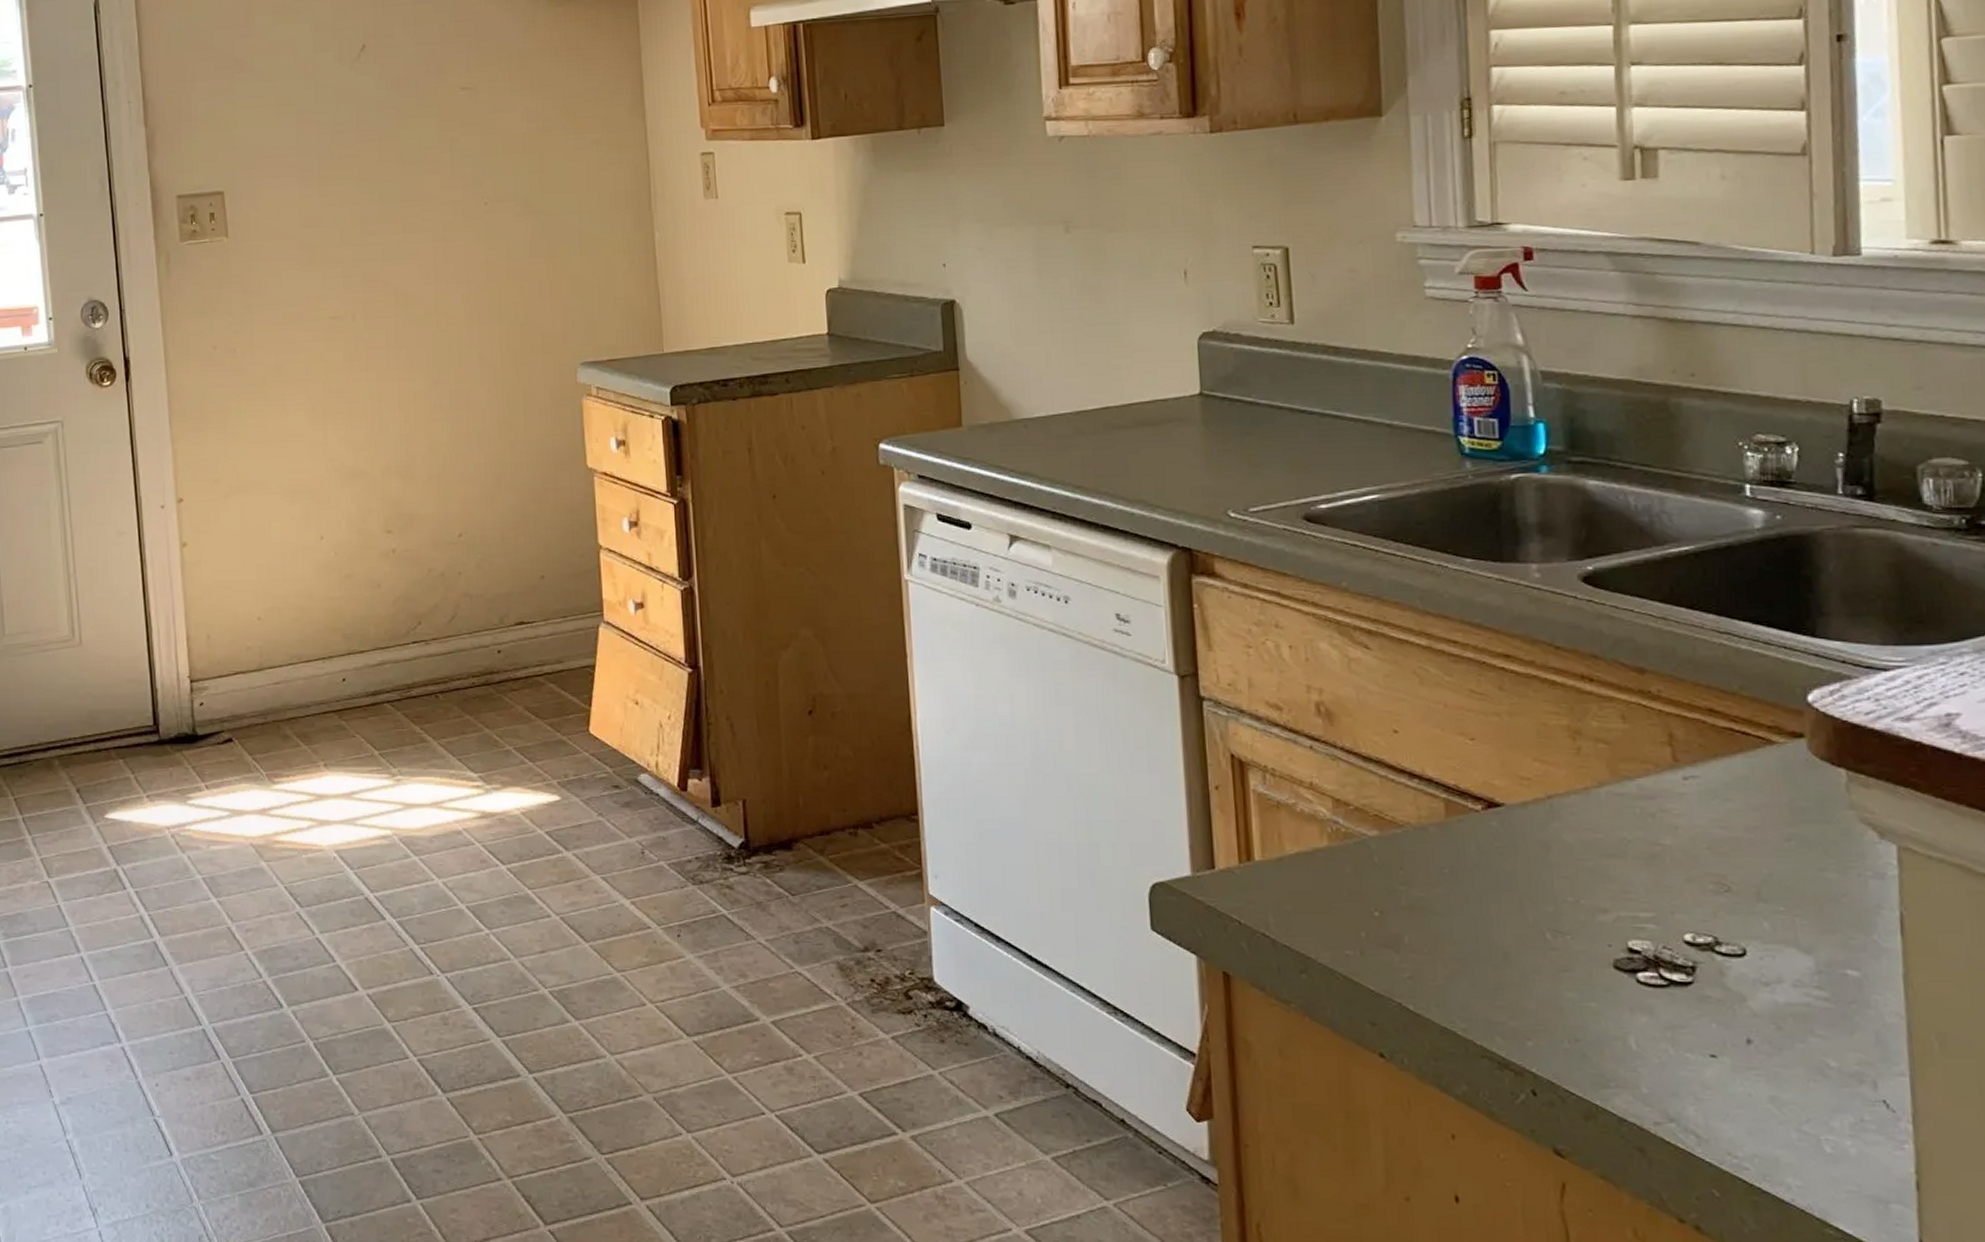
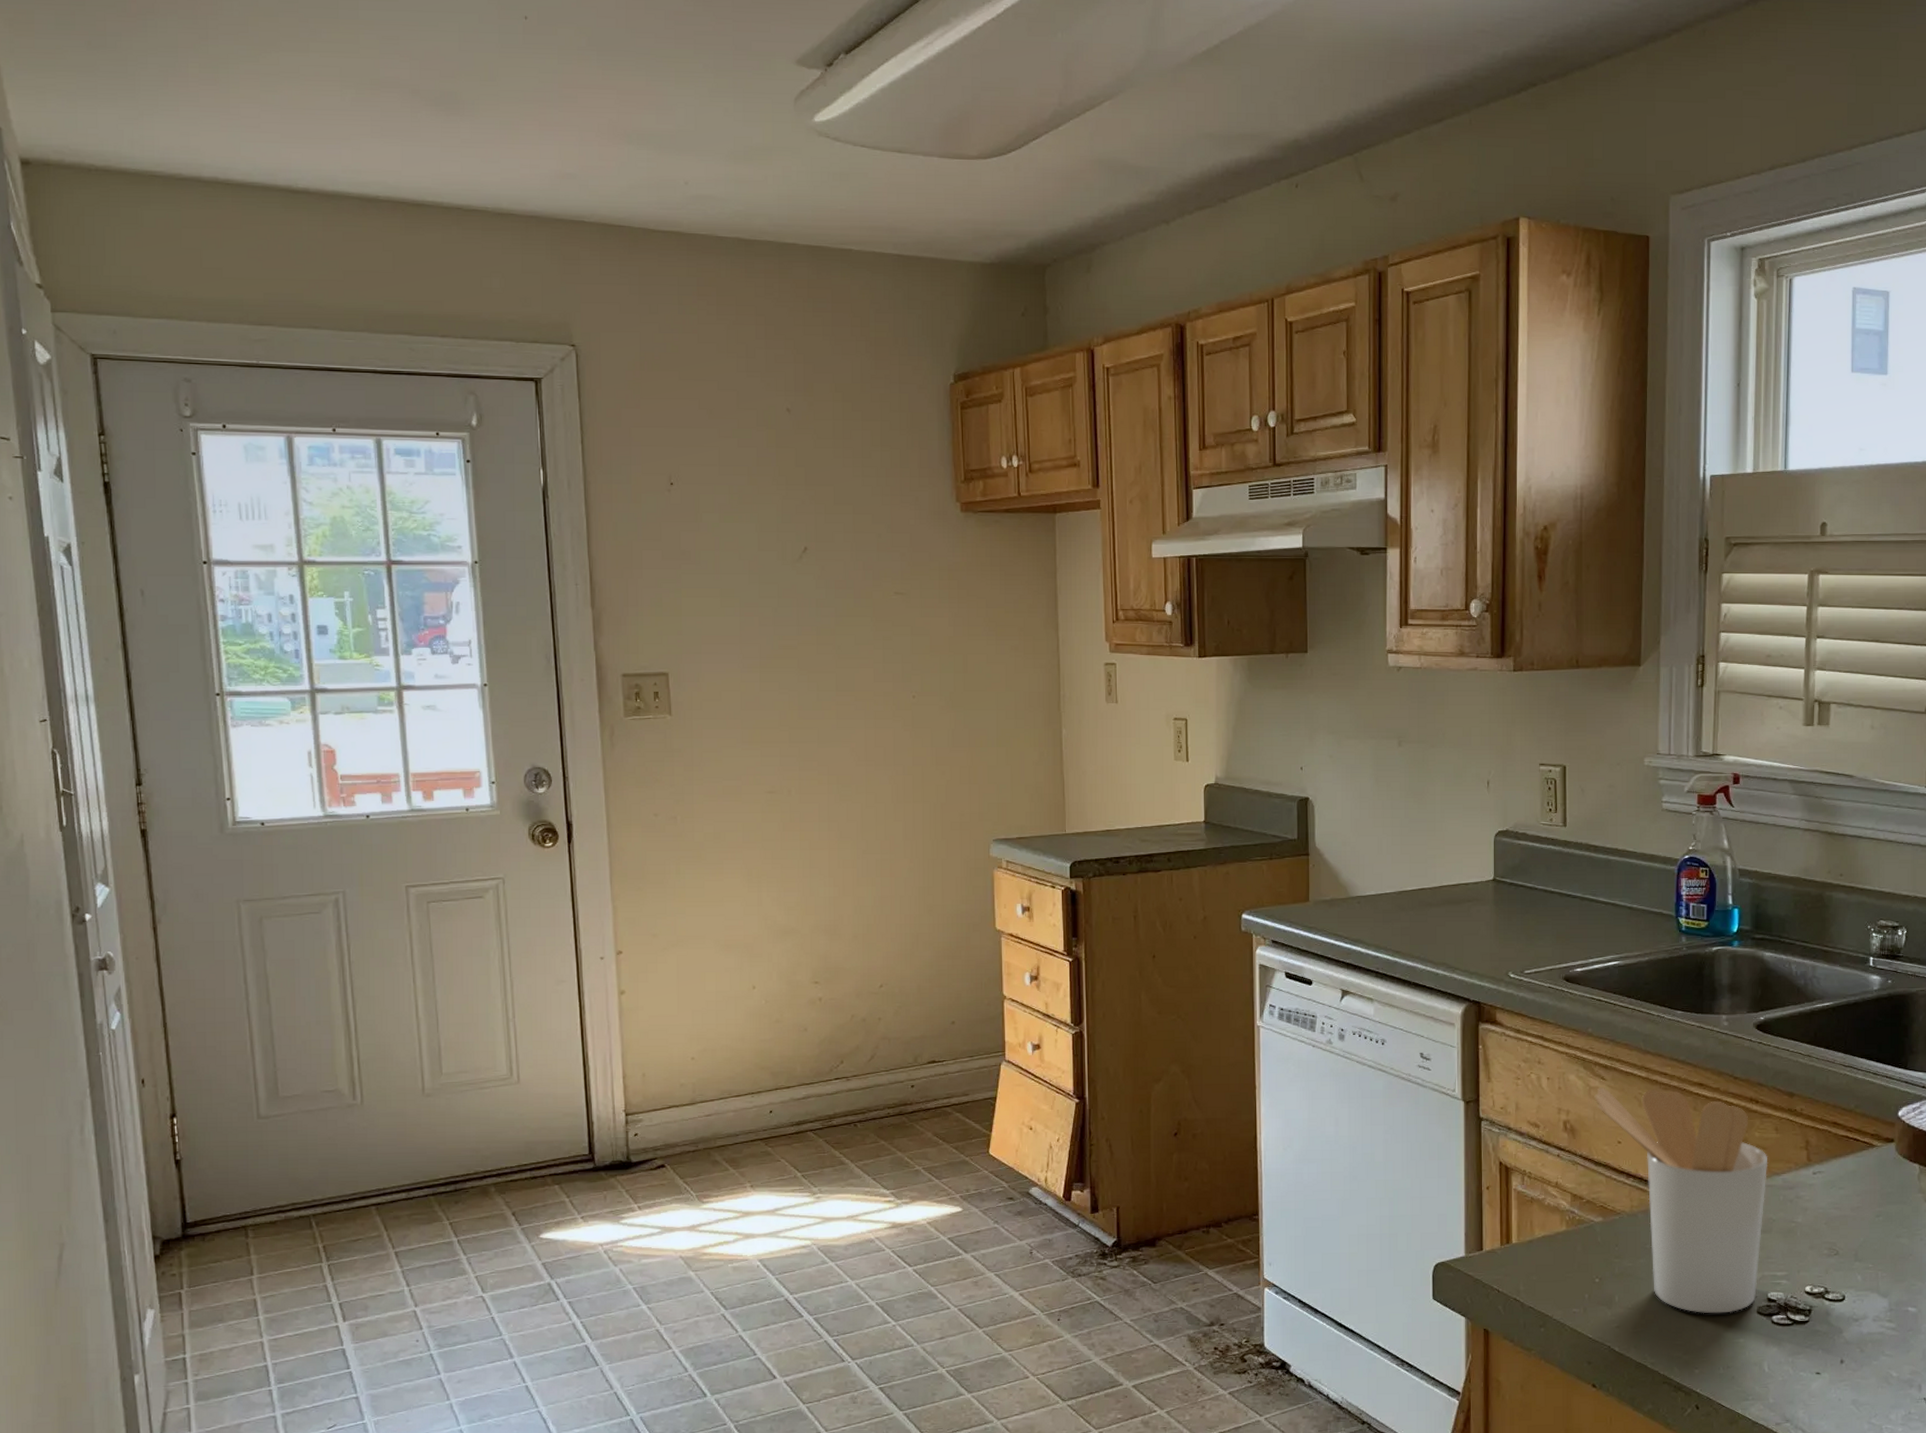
utensil holder: none [1356,659,1615,966] -> present [1594,1087,1768,1314]

